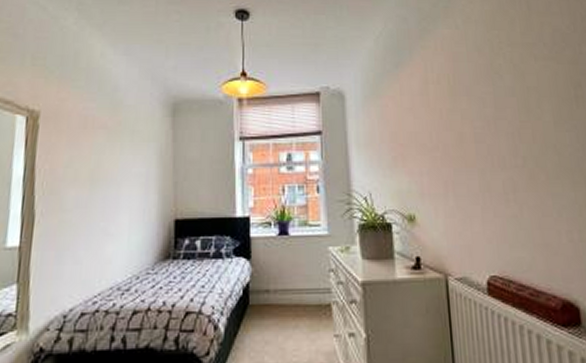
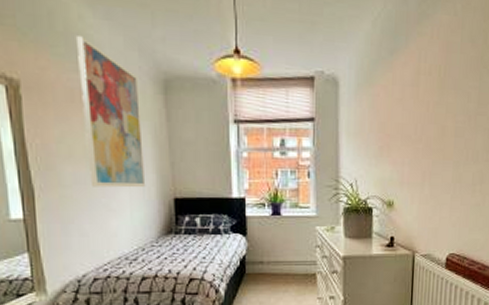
wall art: none [91,70,149,211] -> present [77,36,146,188]

